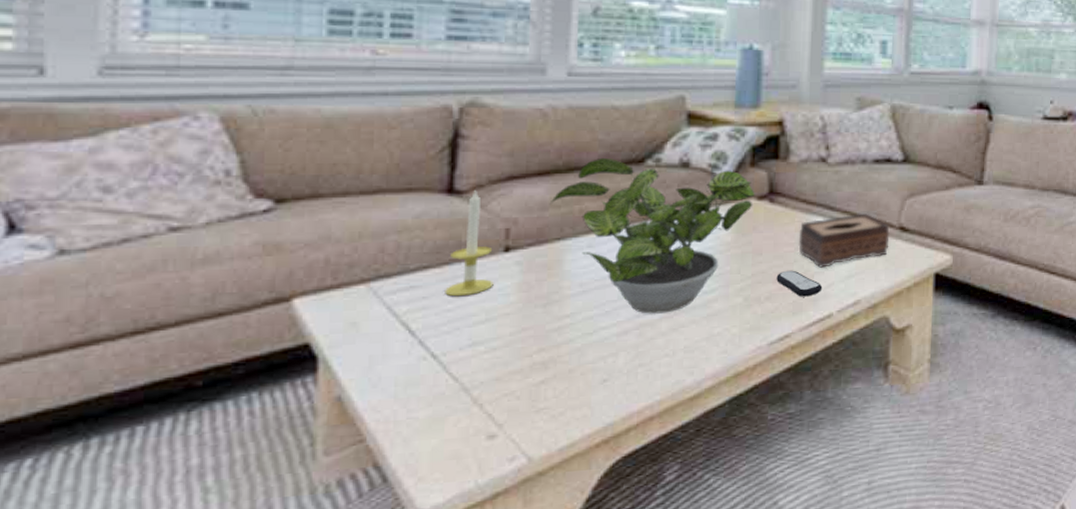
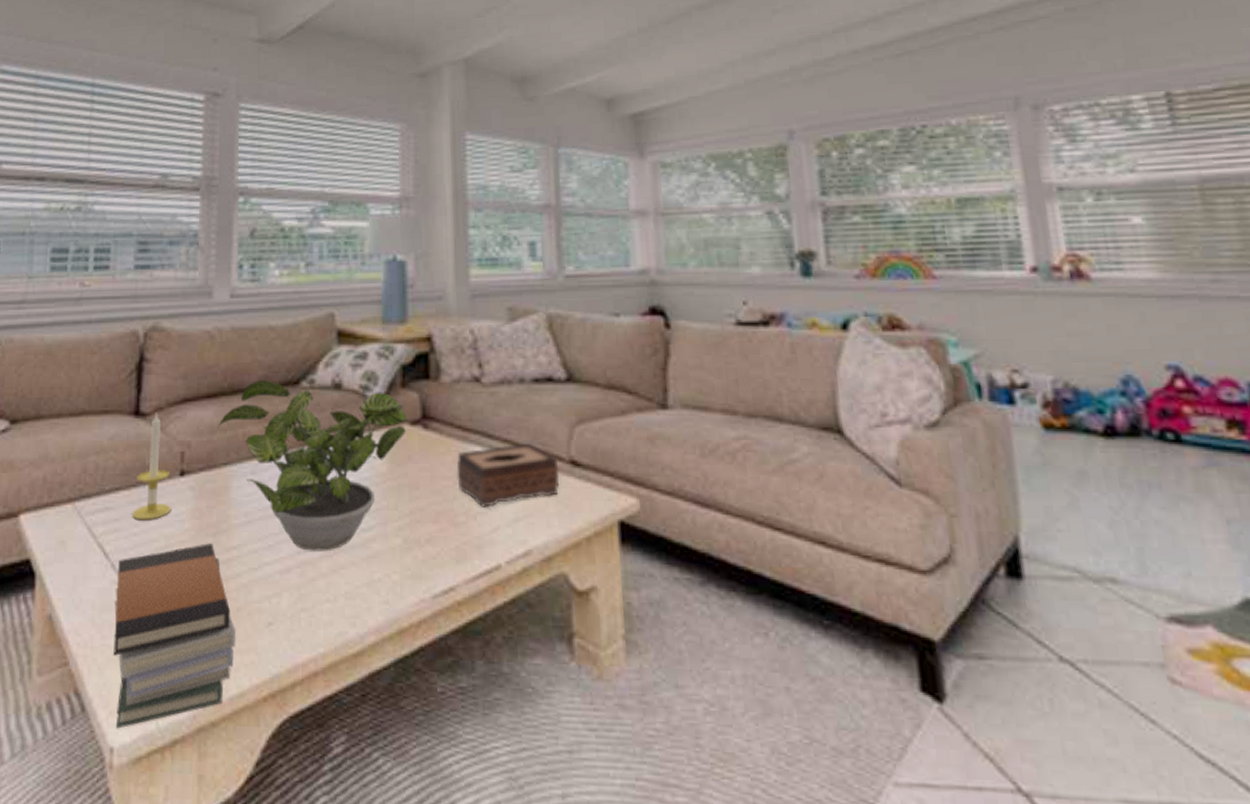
book stack: none [422,314,568,493] -> present [113,543,236,729]
remote control: present [776,270,823,297] -> none [436,508,487,542]

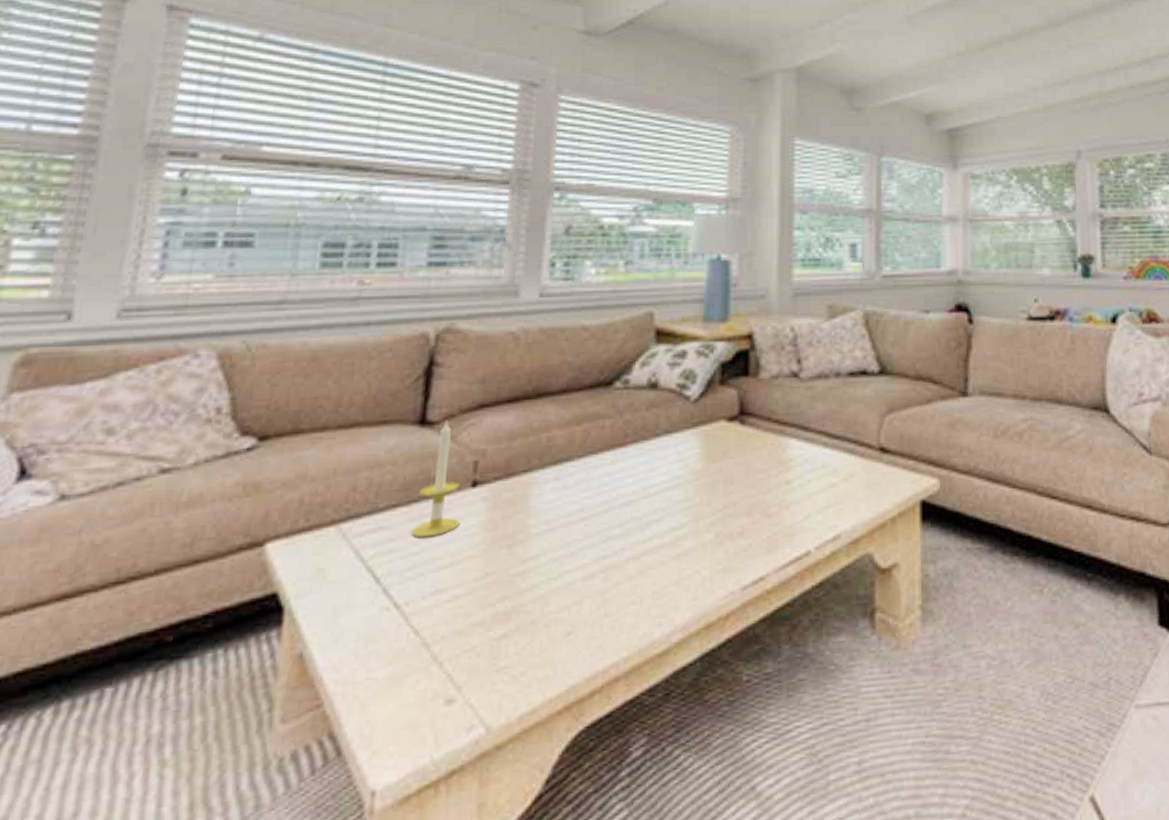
book stack: present [113,543,236,729] -> none [379,556,530,769]
potted plant: present [217,379,408,551] -> none [518,381,725,555]
tissue box: present [456,443,560,507] -> none [771,433,869,497]

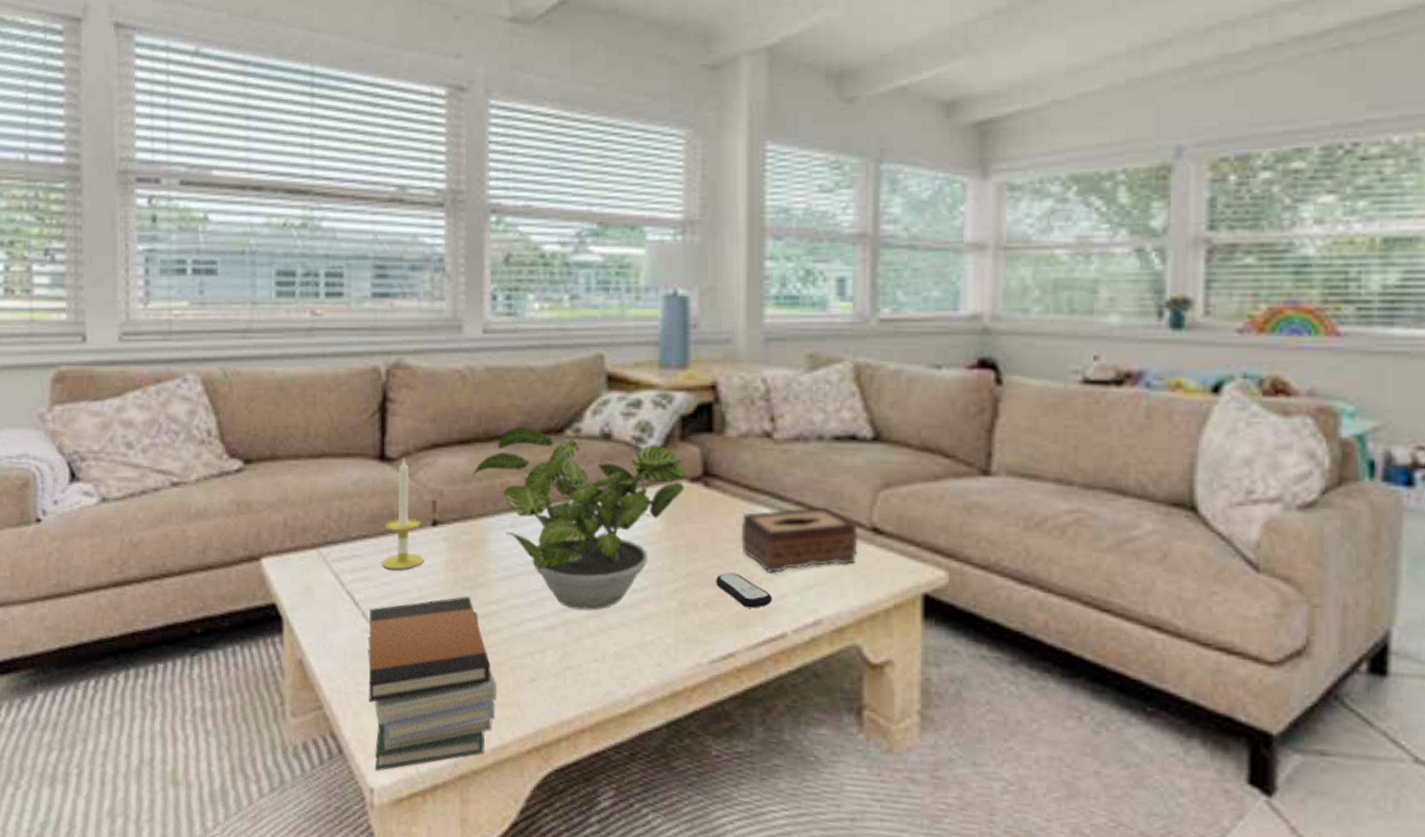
book stack: none [379,556,530,769] -> present [367,596,498,772]
potted plant: none [518,381,725,555] -> present [471,425,687,611]
remote control: none [749,500,799,532] -> present [716,572,773,609]
tissue box: none [771,433,869,497] -> present [741,506,858,573]

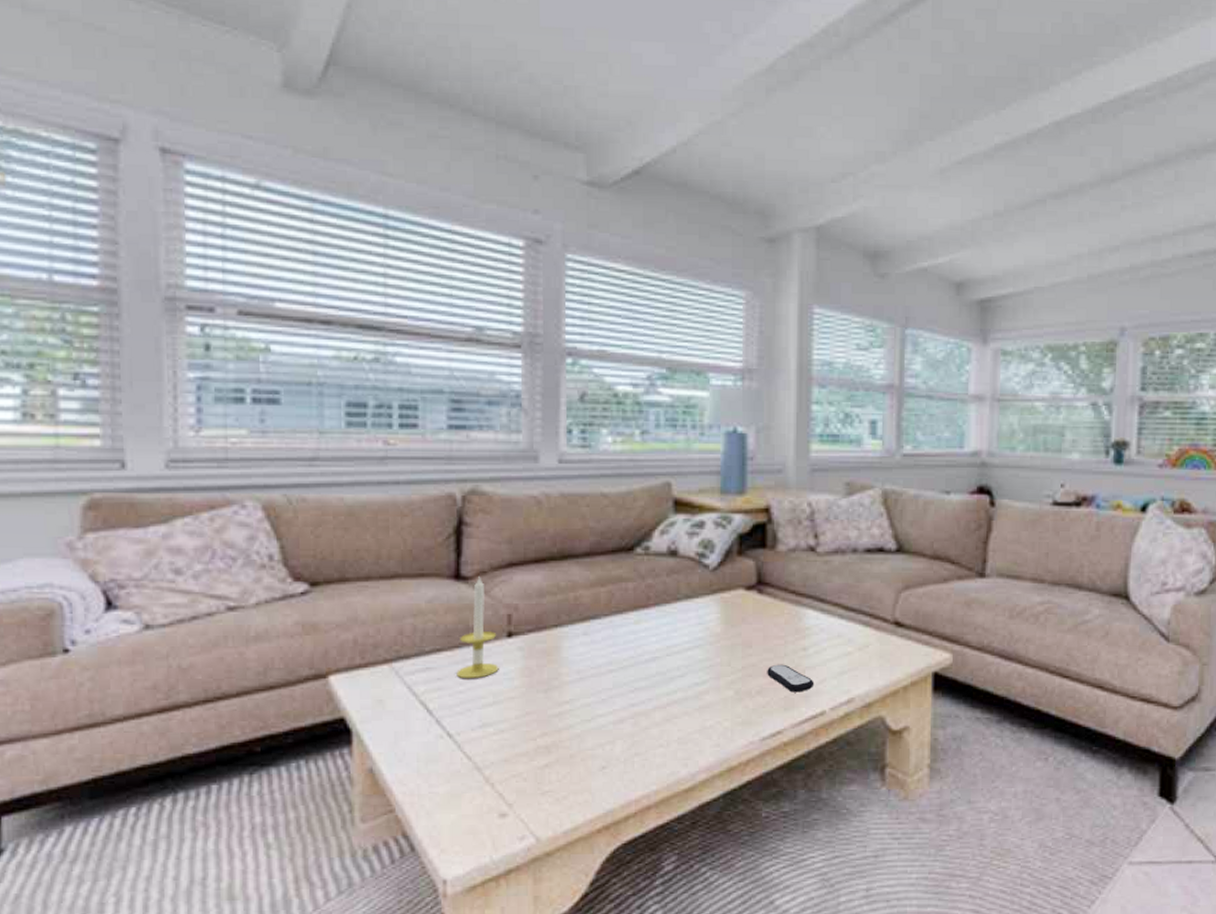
book stack: present [367,596,498,772] -> none [441,699,570,864]
potted plant: present [471,425,687,611] -> none [546,545,743,704]
tissue box: present [741,506,858,573] -> none [788,607,884,663]

